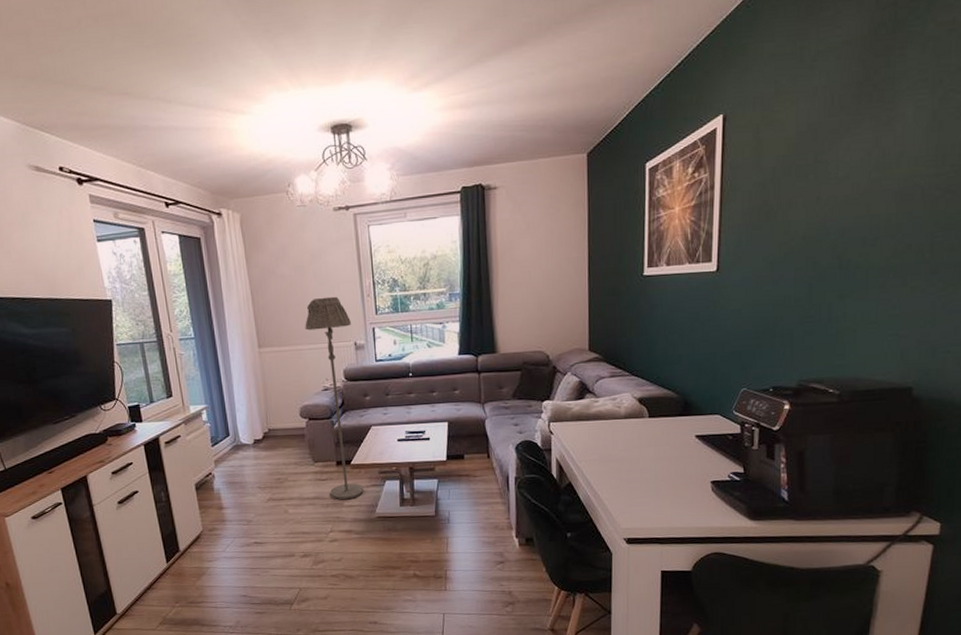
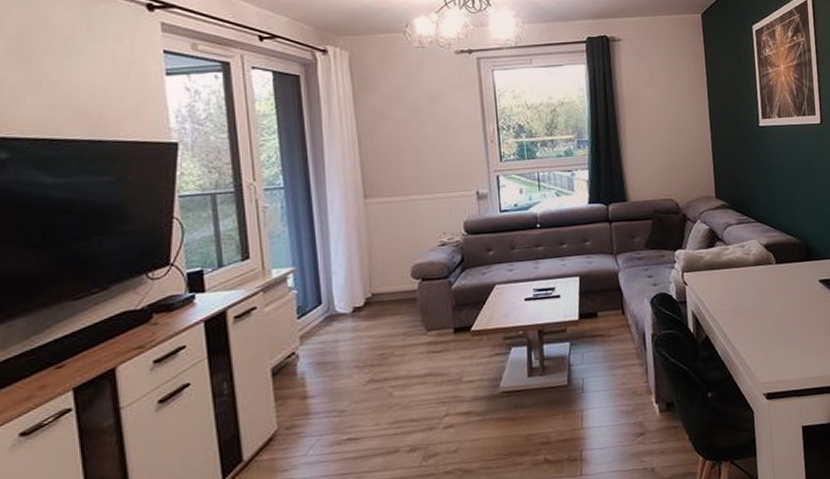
floor lamp: present [305,296,364,499] -> none [420,142,486,375]

